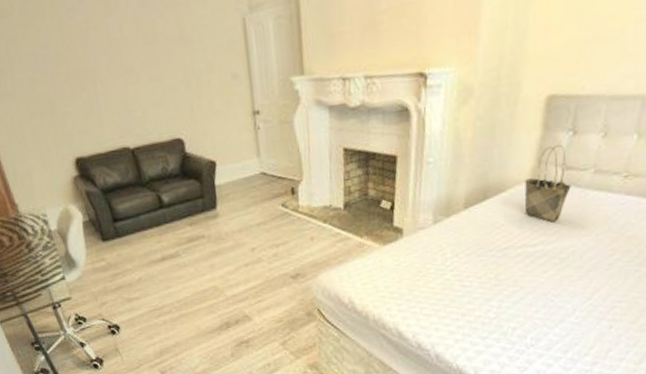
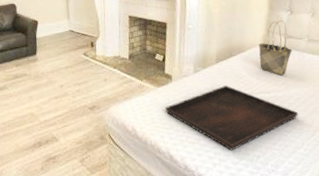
serving tray: none [392,238,572,323] -> present [165,85,298,151]

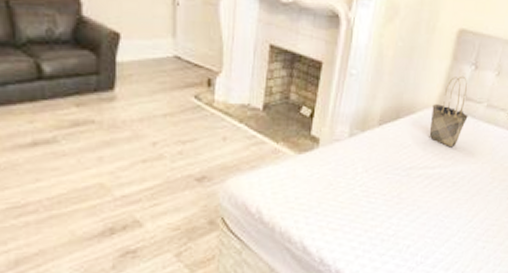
serving tray: present [165,85,298,151] -> none [304,155,460,240]

